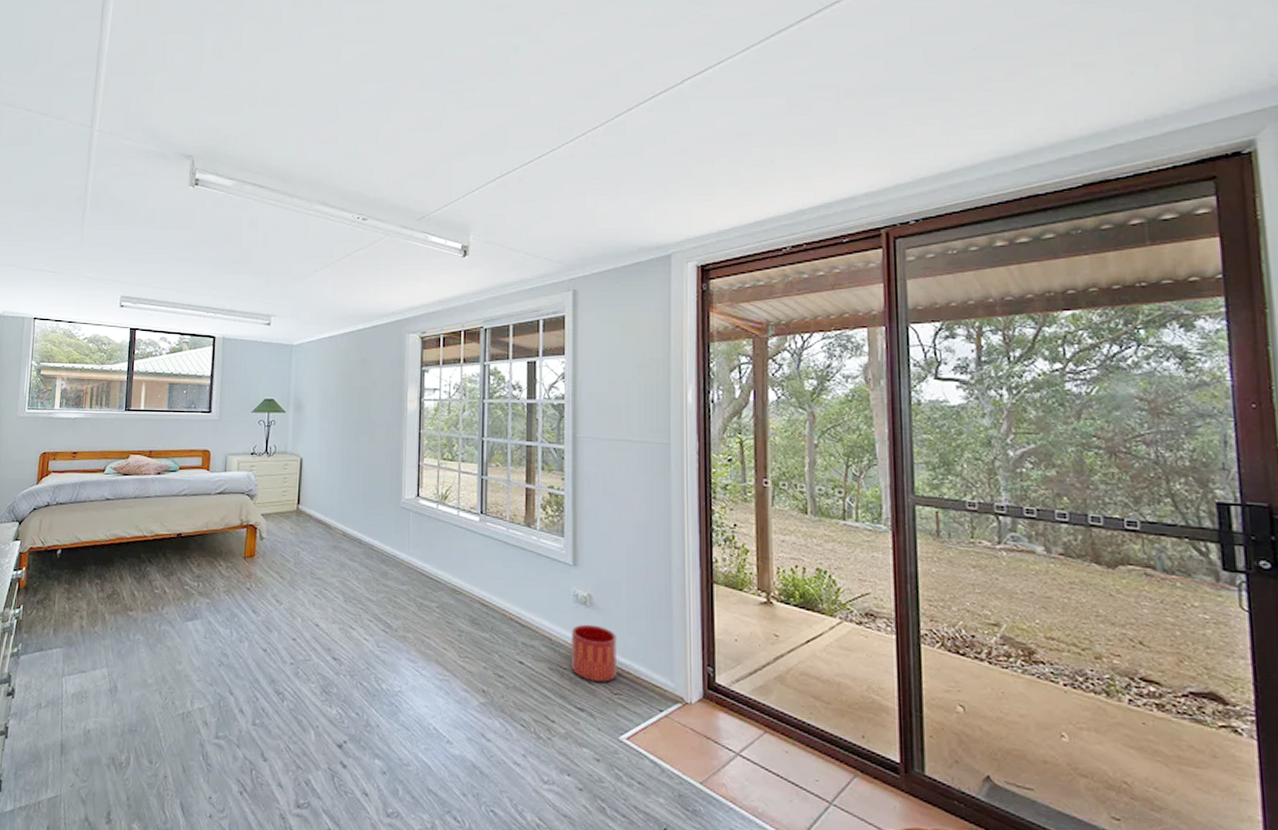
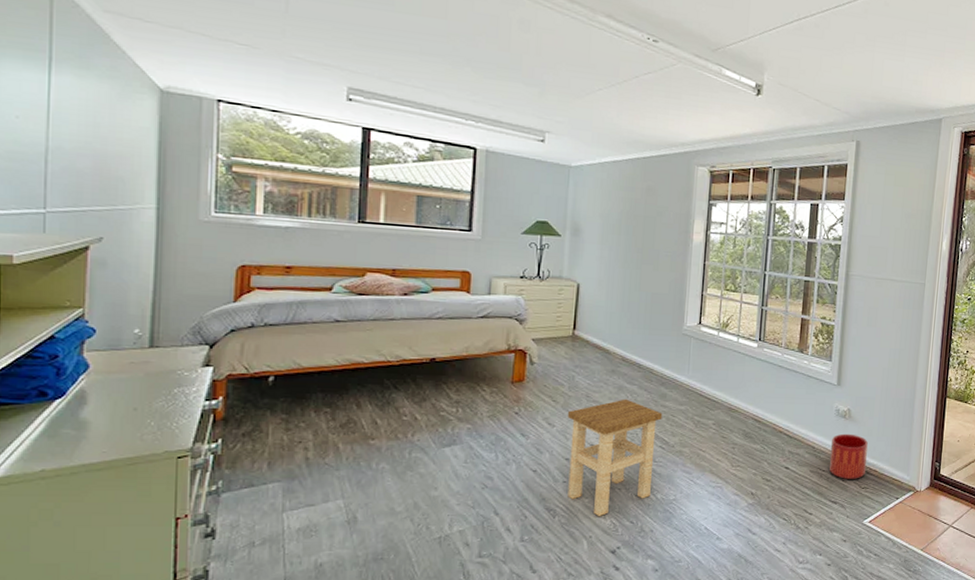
stool: none [294,576,384,705] -> present [568,399,663,517]

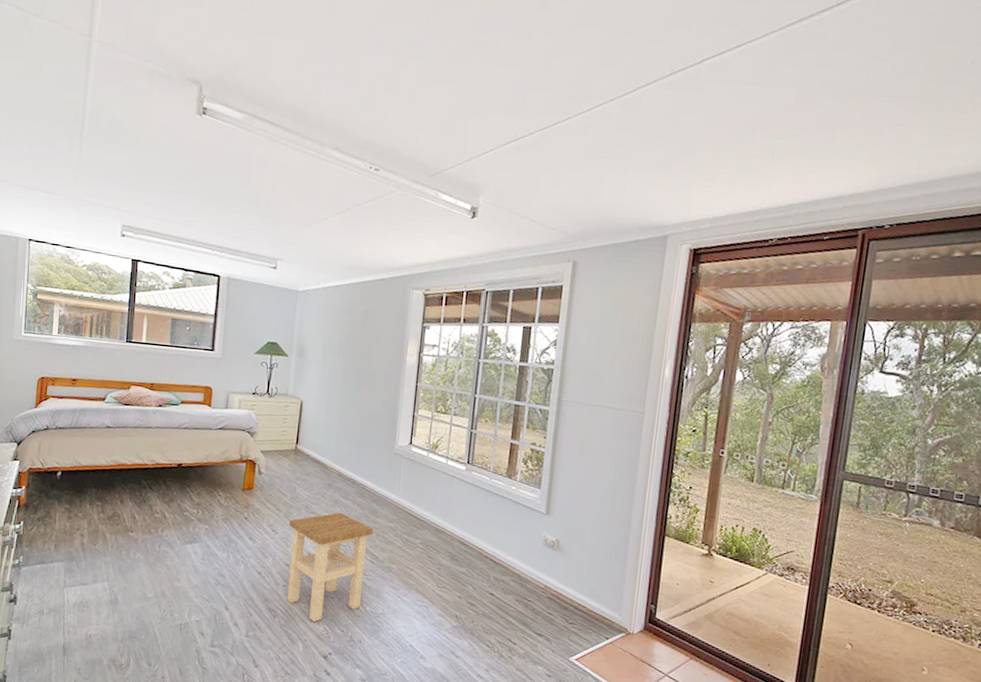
planter: present [828,433,869,479] -> none [534,564,578,613]

